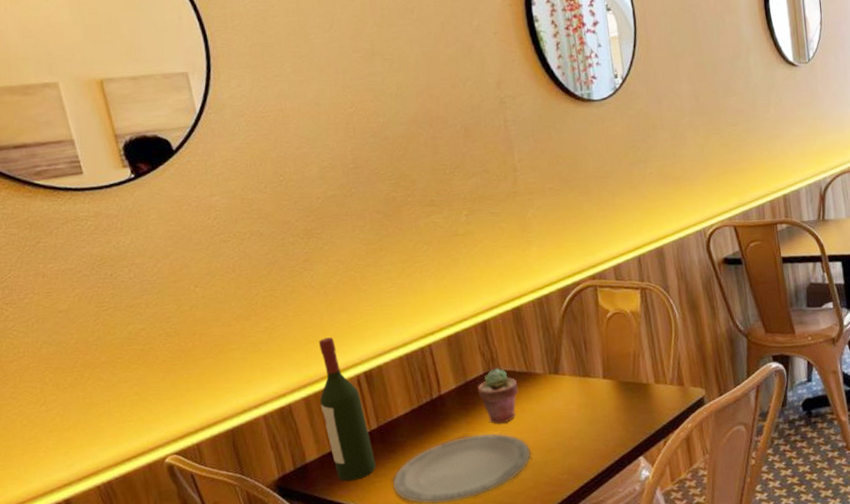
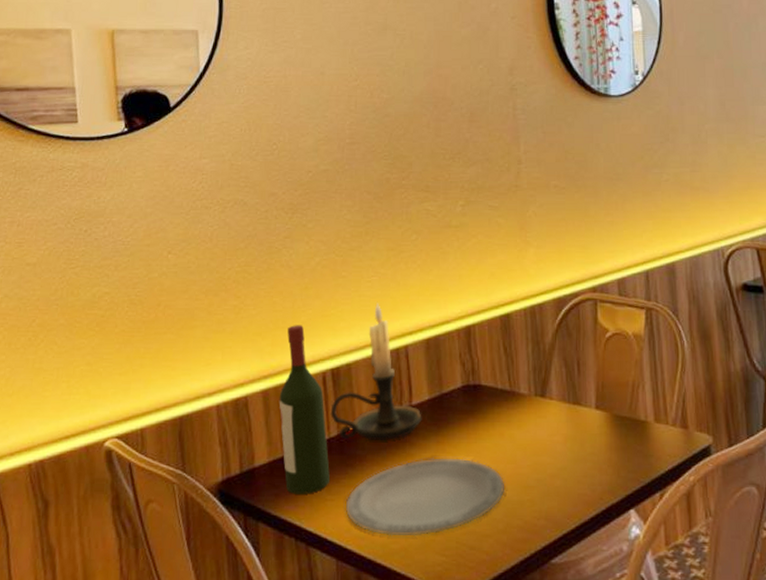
candle holder: none [368,310,452,431] -> present [330,303,422,441]
potted succulent: present [477,368,519,424] -> none [452,382,498,449]

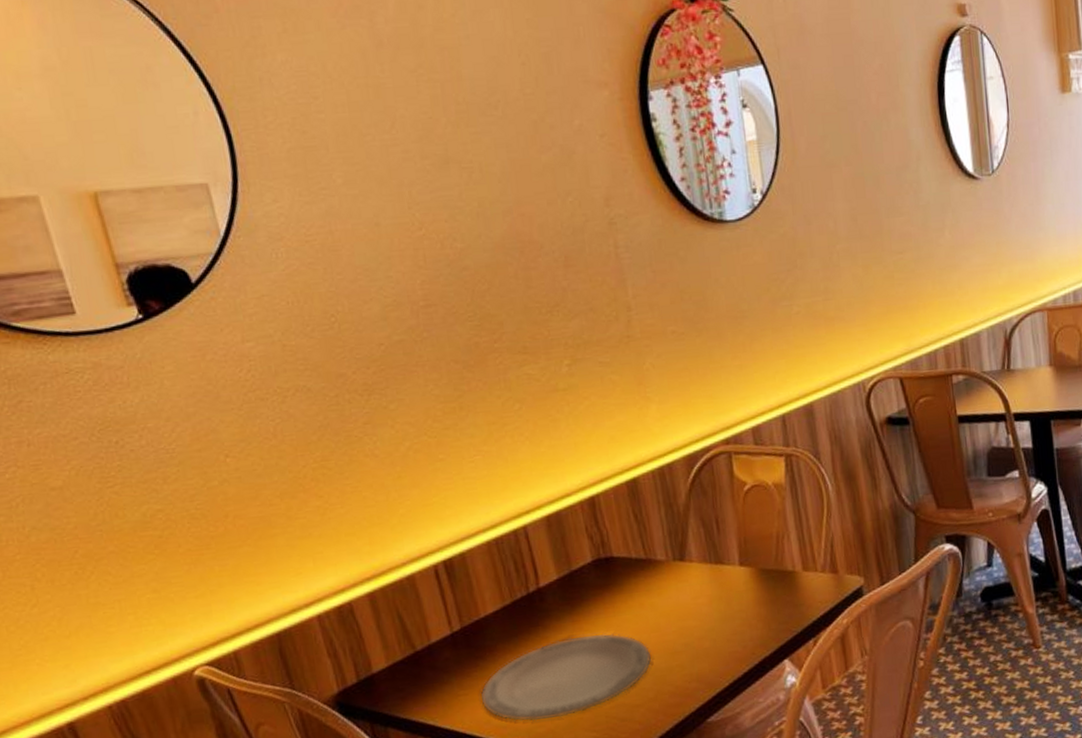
wine bottle: present [279,325,331,494] -> none [385,518,461,695]
candle holder: present [330,303,422,441] -> none [448,483,553,633]

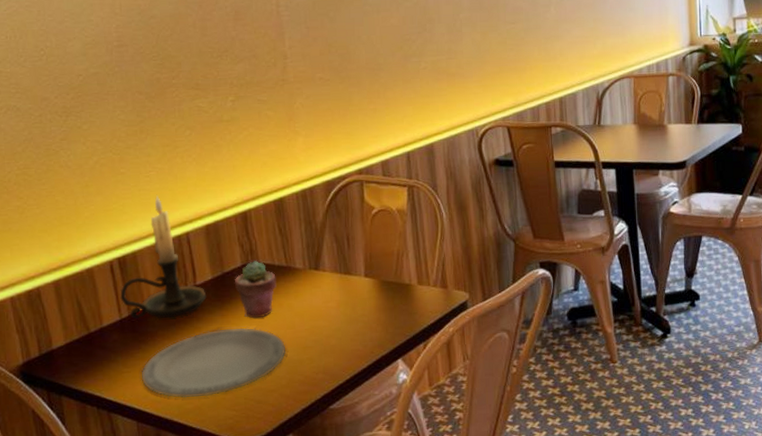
candle holder: none [448,483,553,633] -> present [120,195,207,320]
potted succulent: none [584,554,636,623] -> present [234,261,277,319]

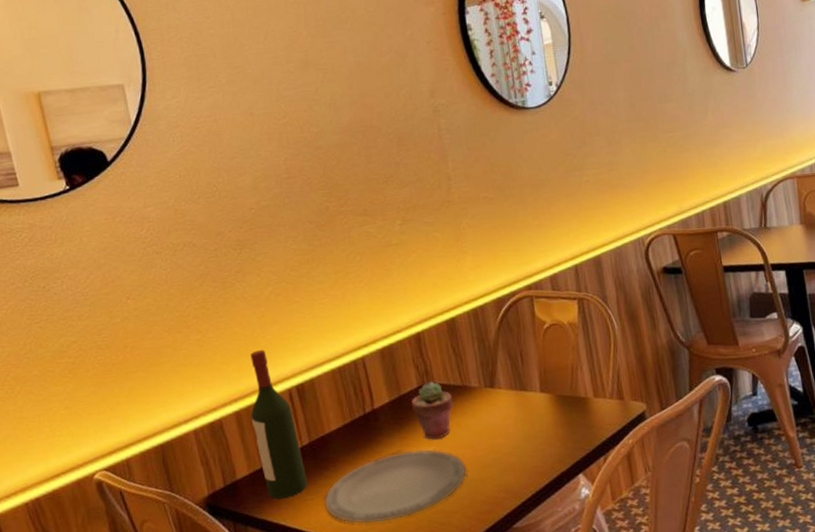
wine bottle: none [70,220,126,370] -> present [251,350,308,499]
candle holder: present [120,195,207,320] -> none [300,321,385,447]

